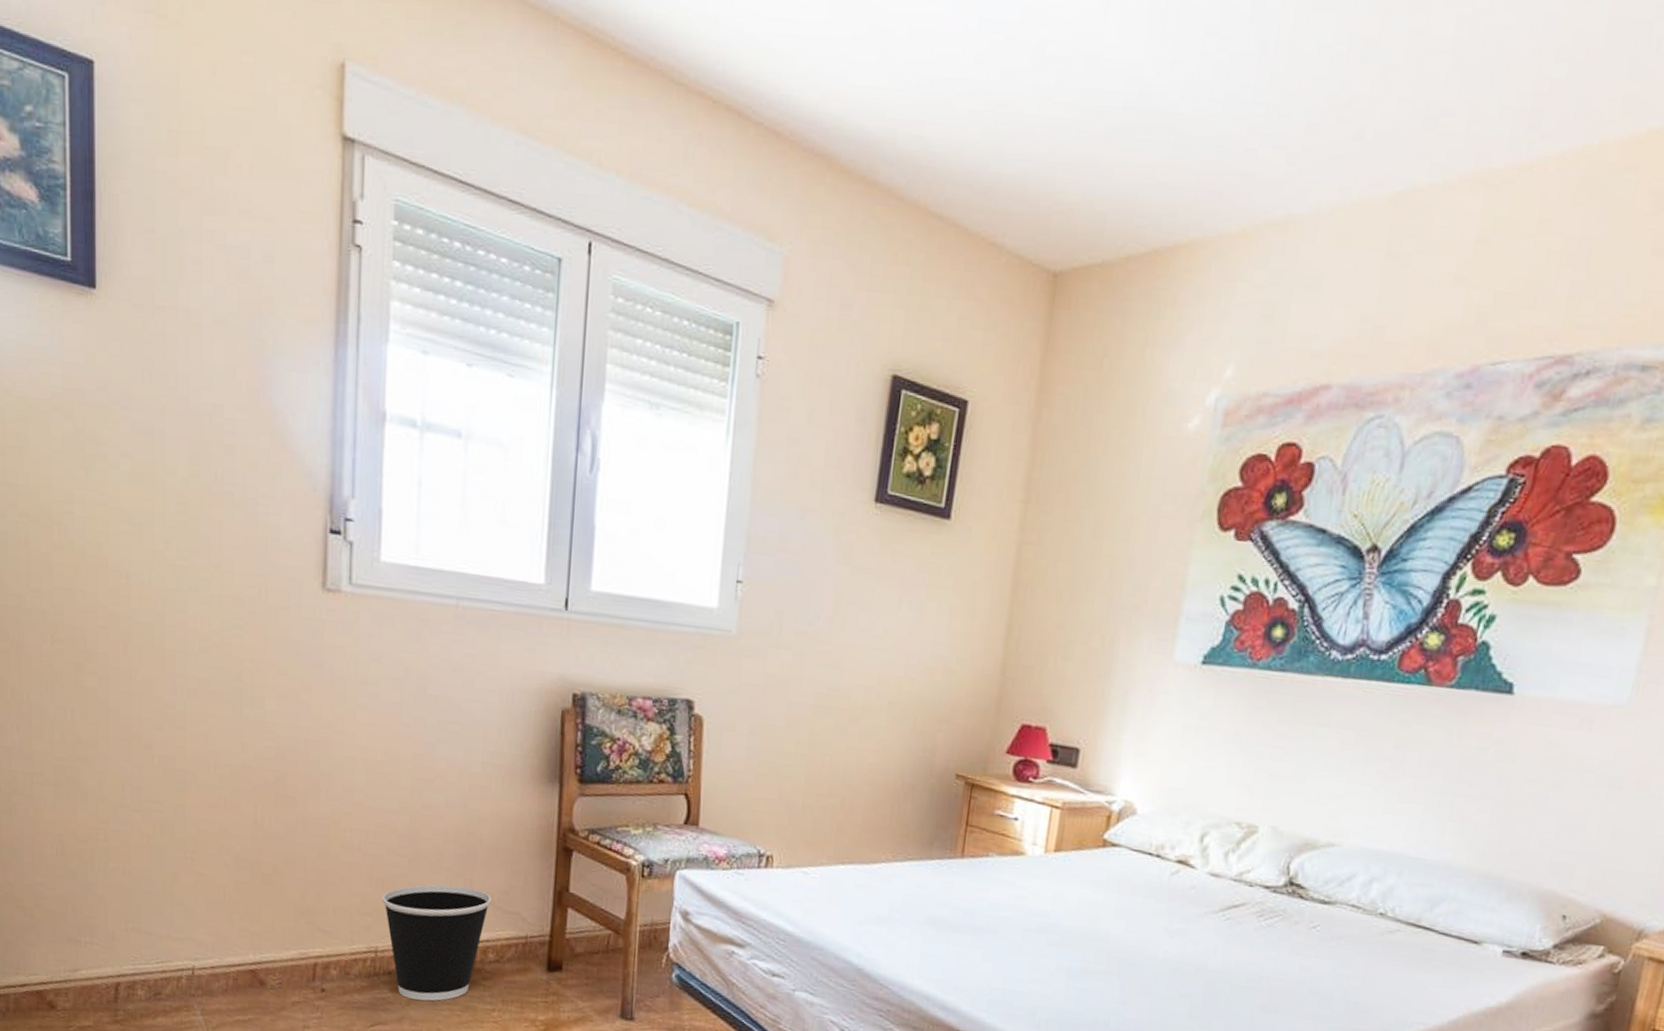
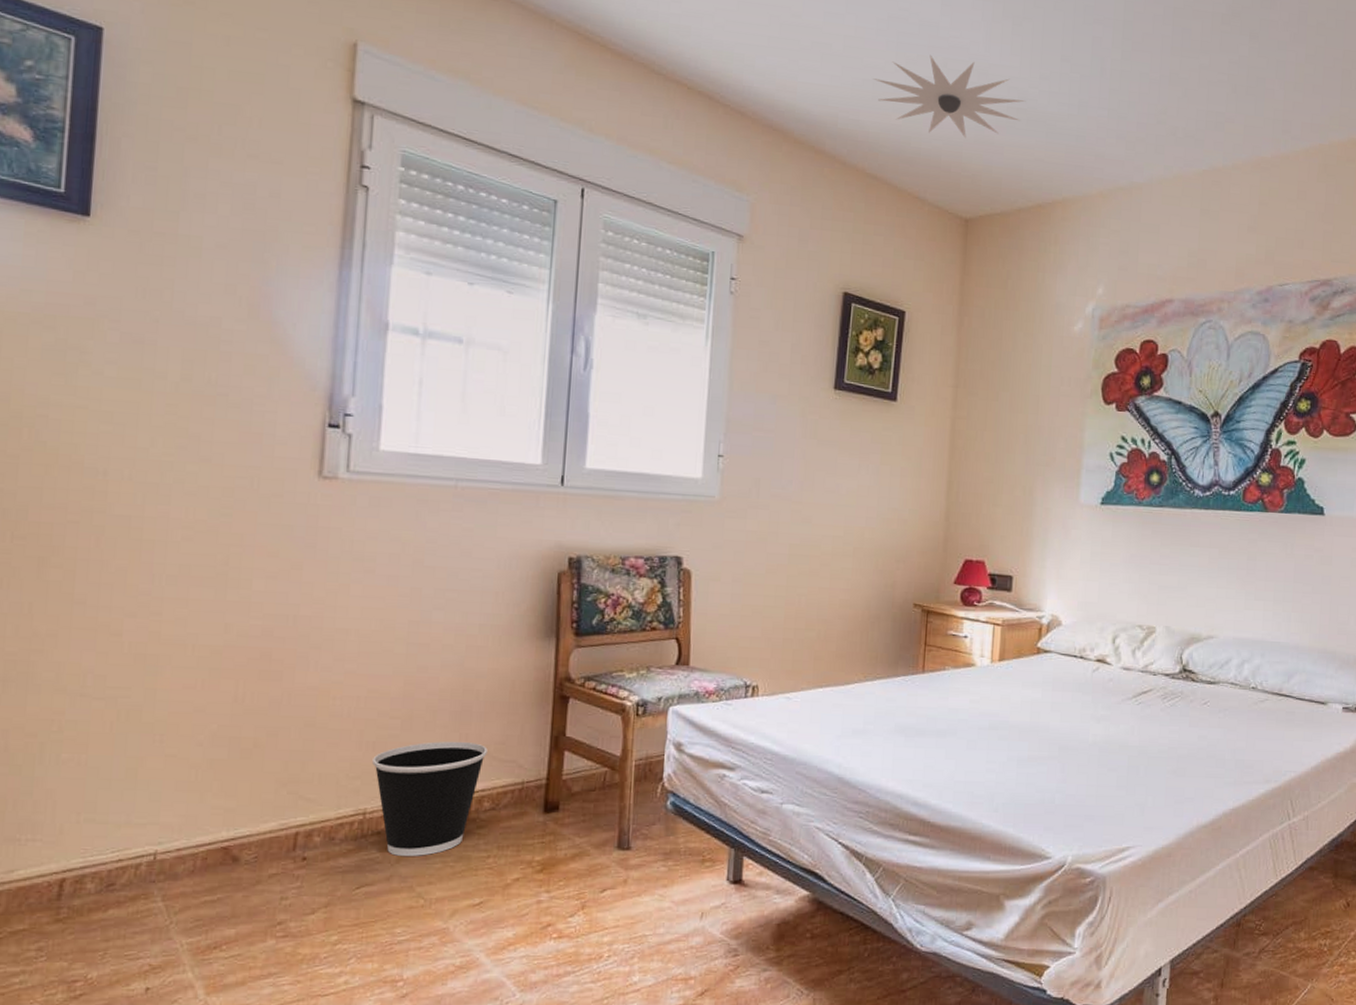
ceiling light: none [945,35,1149,157] -> present [873,54,1025,138]

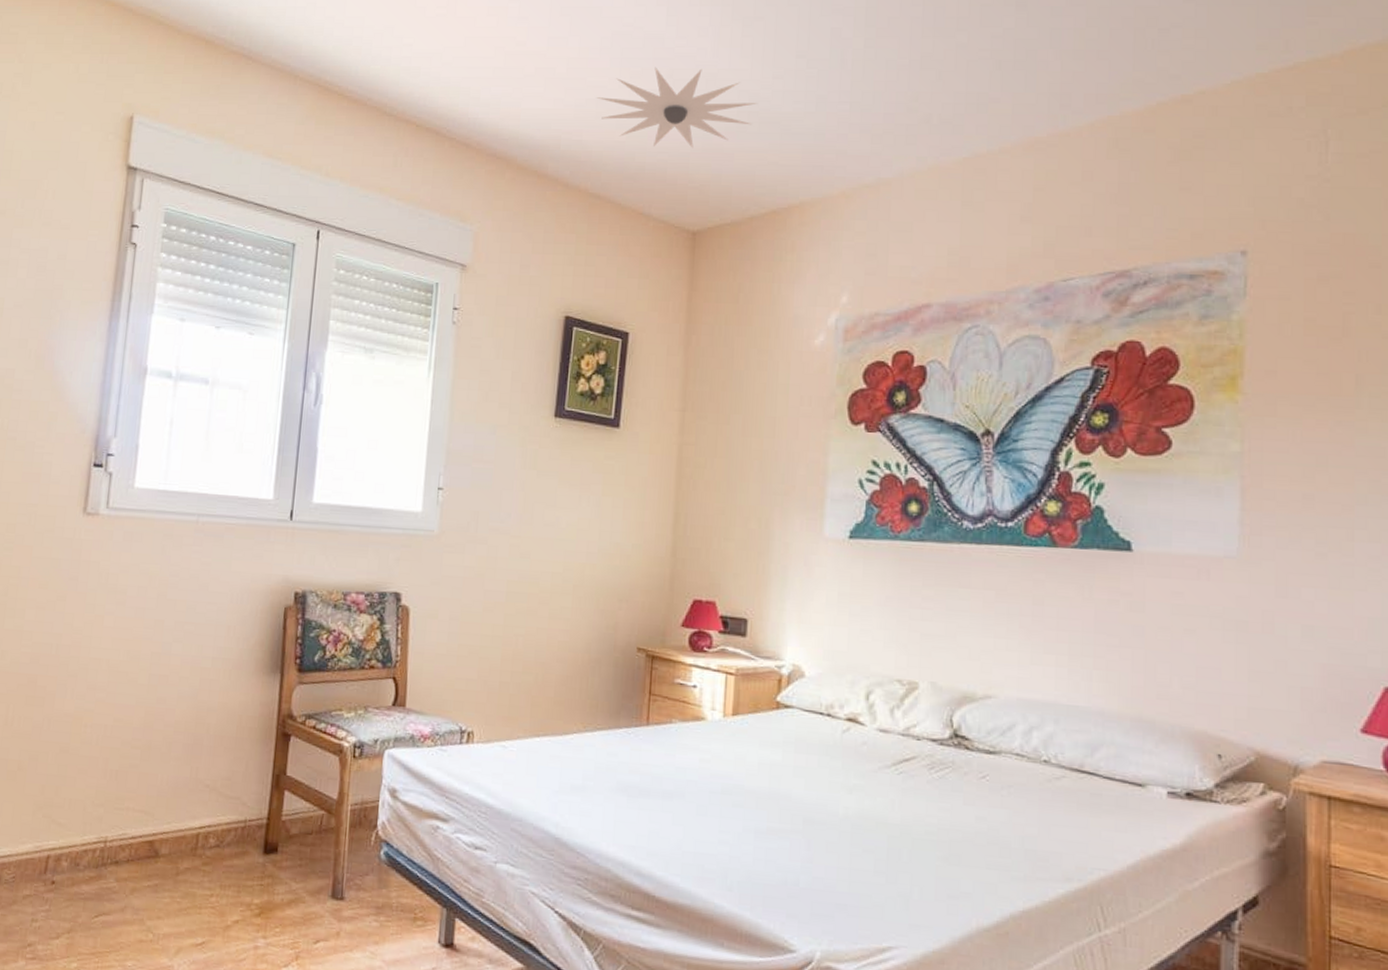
wastebasket: present [372,741,488,856] -> none [114,773,215,889]

